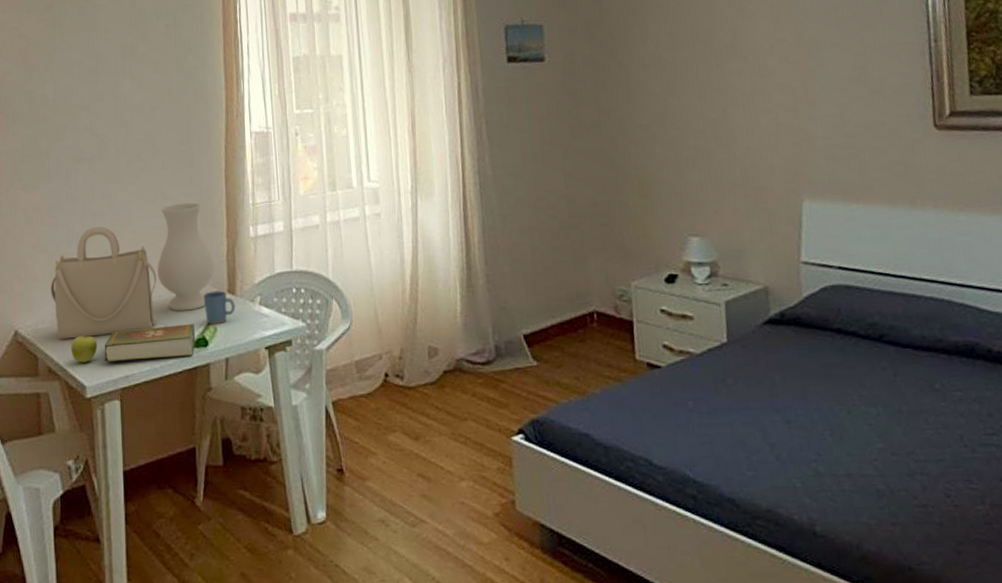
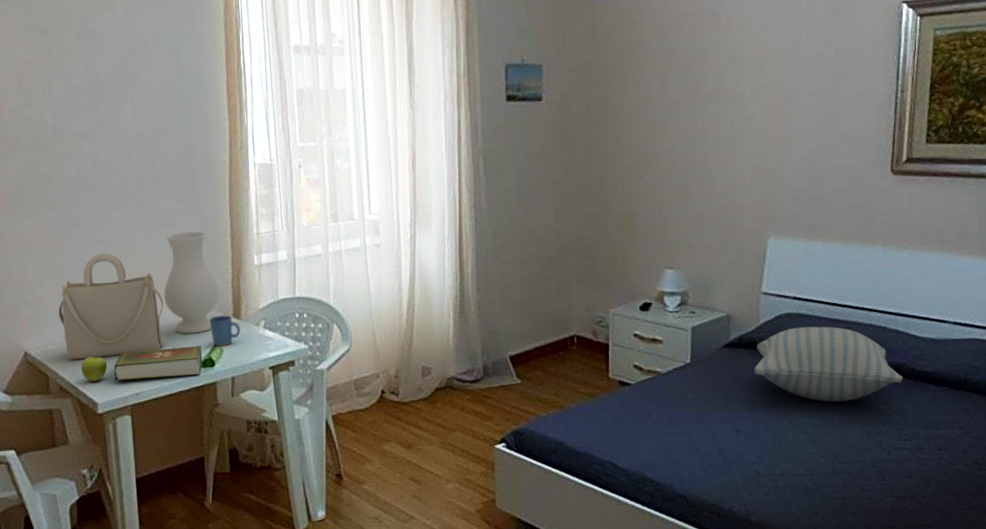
pillow: none [801,299,979,388] -> present [754,326,904,402]

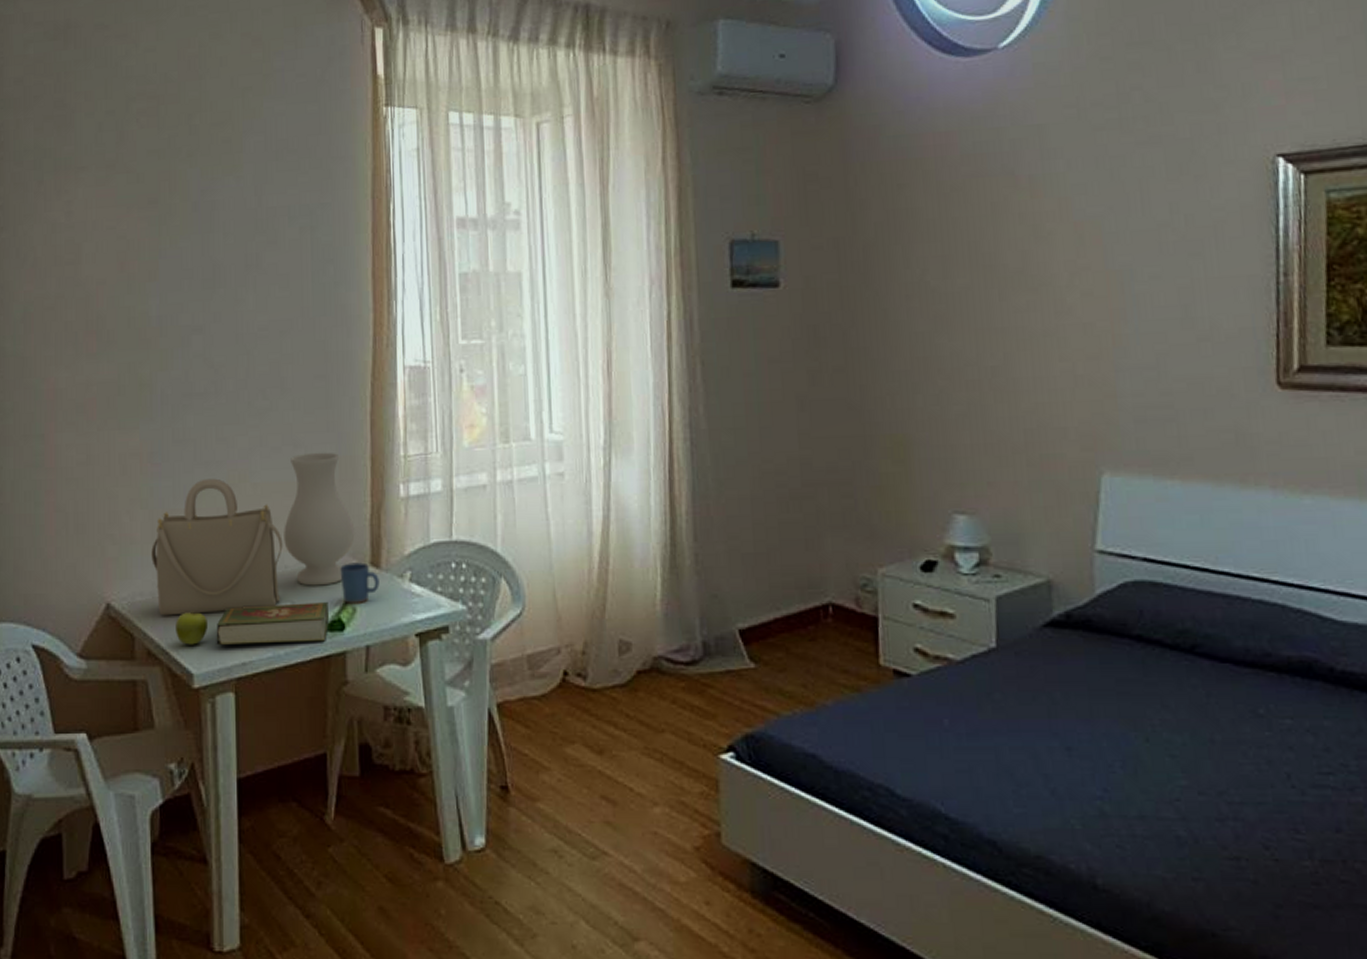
pillow: present [754,326,904,402] -> none [1090,601,1318,712]

